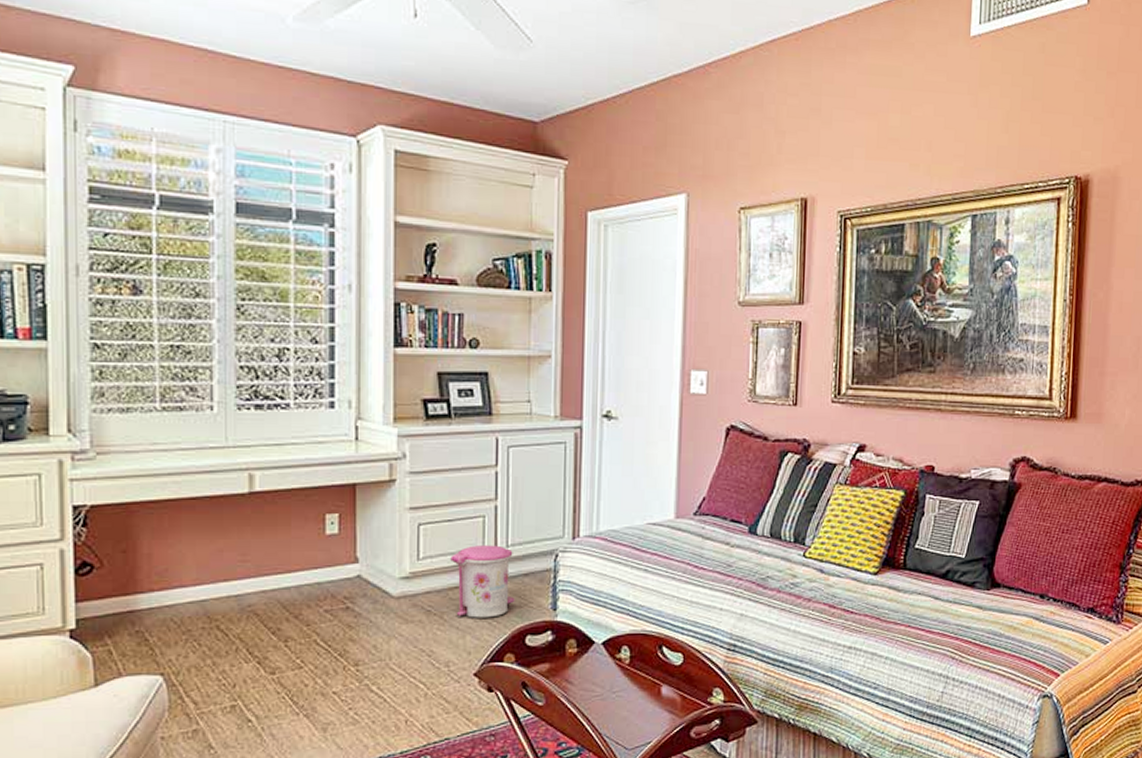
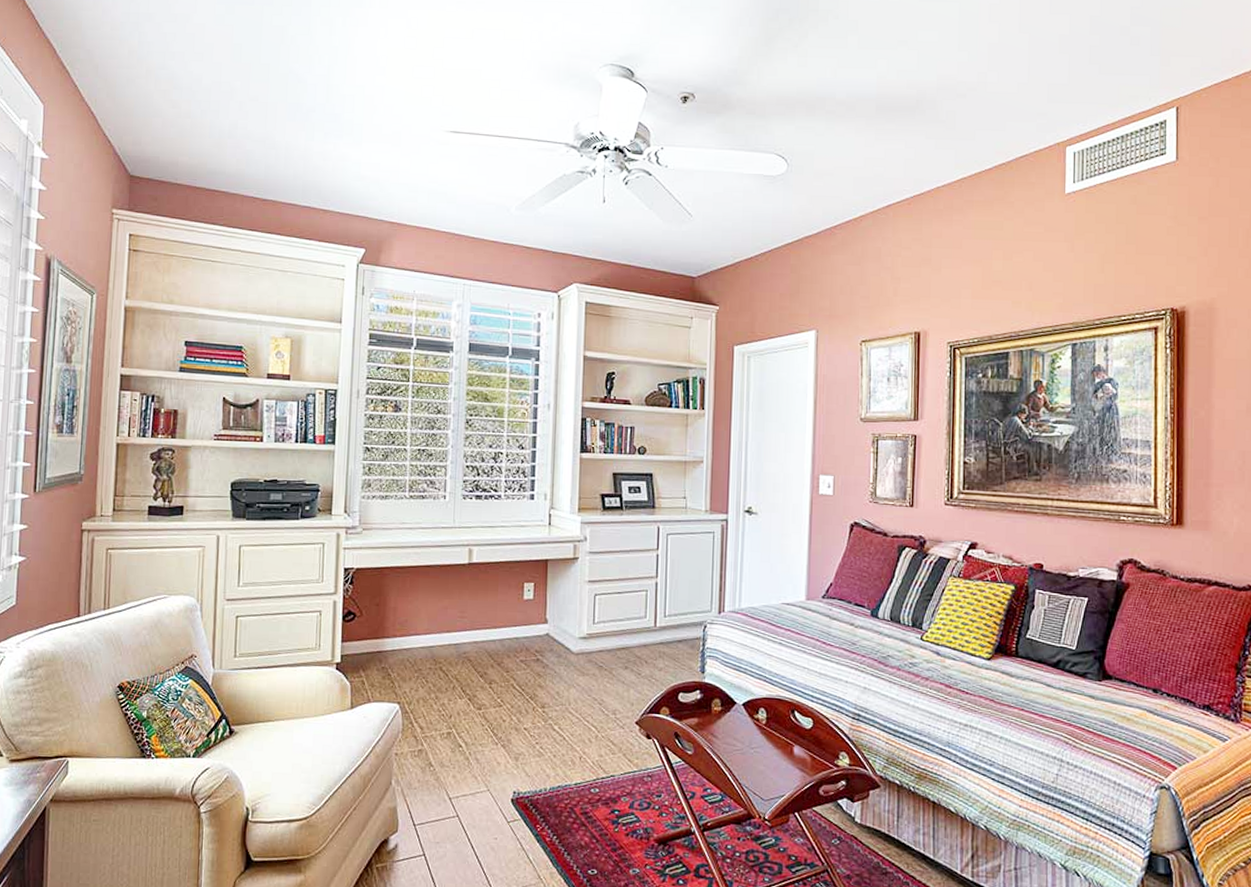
trash can: present [450,545,515,618] -> none [619,614,671,676]

